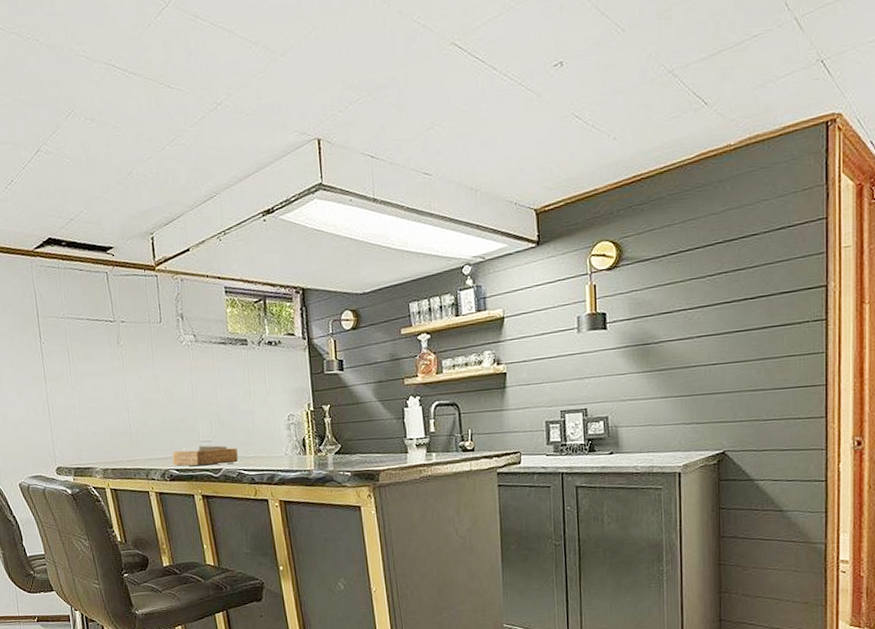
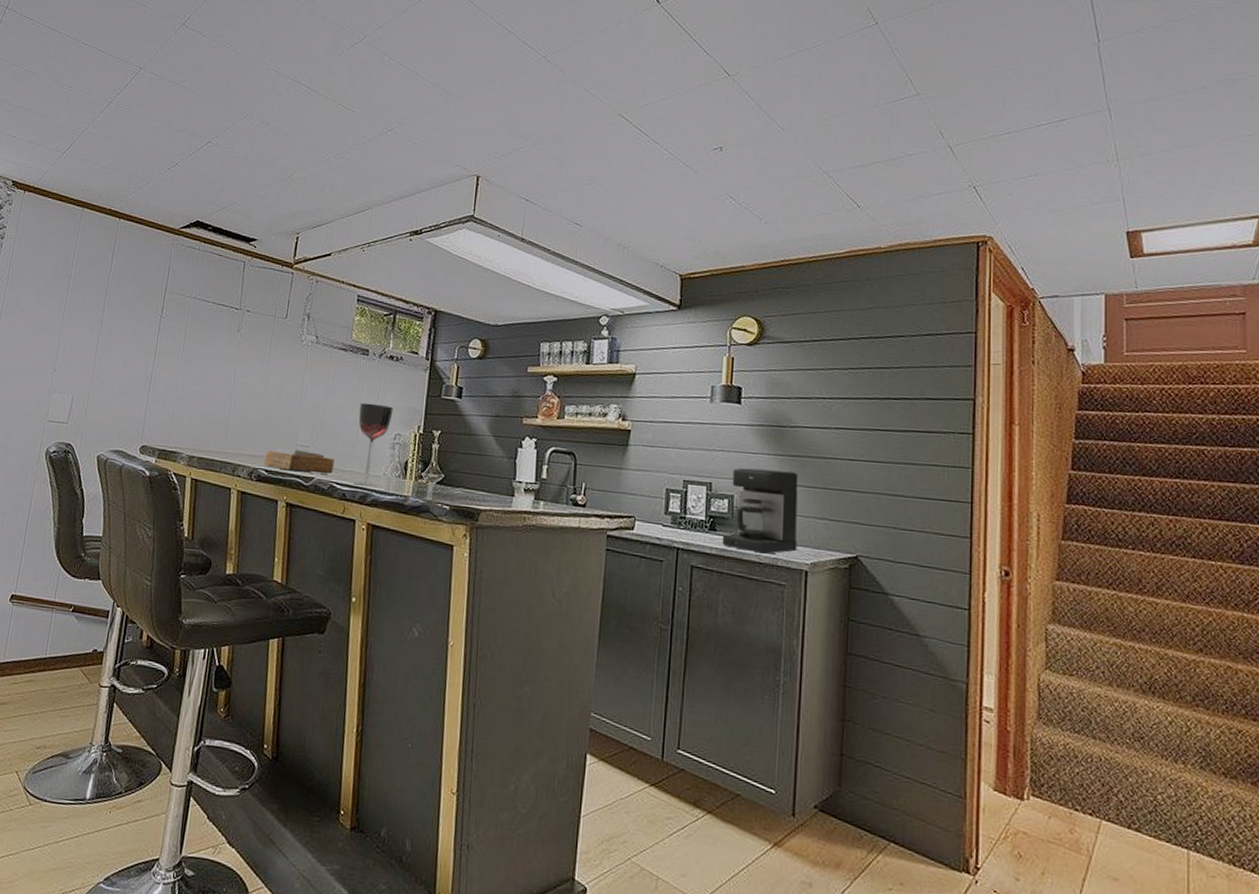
wineglass: none [250,390,284,468] -> present [351,402,394,487]
coffee maker: none [601,385,670,465] -> present [722,467,798,554]

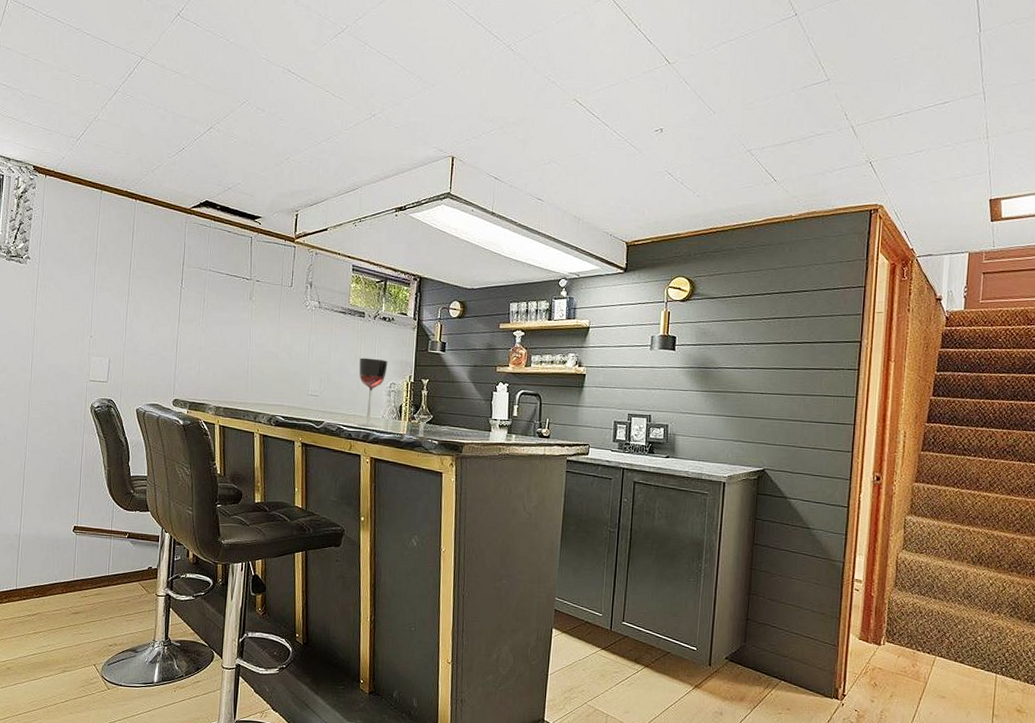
napkin holder: present [263,448,334,474] -> none [280,398,340,418]
coffee maker: present [722,467,798,554] -> none [658,402,720,470]

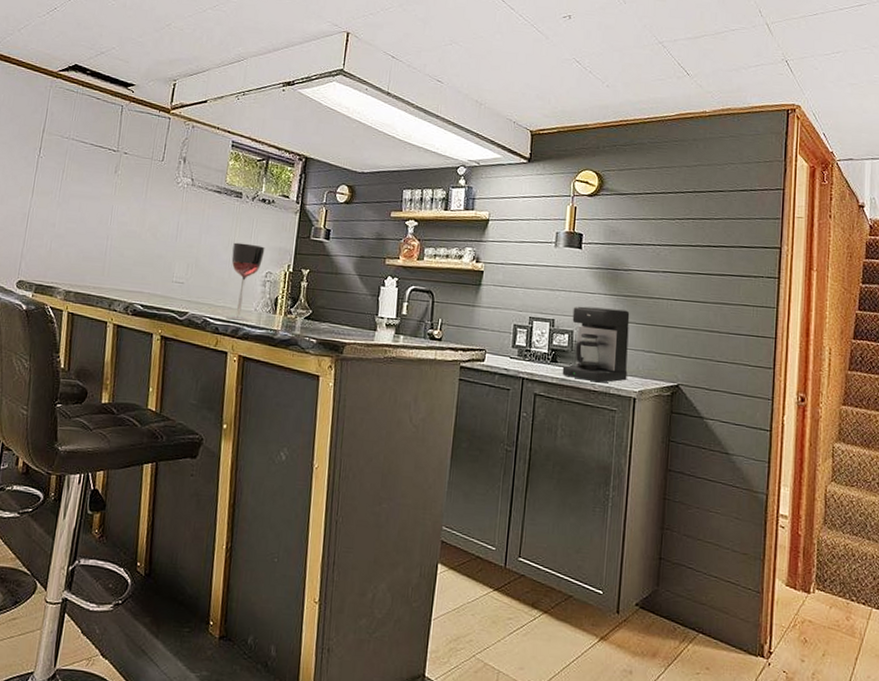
coffee maker: none [658,402,720,470] -> present [562,306,630,383]

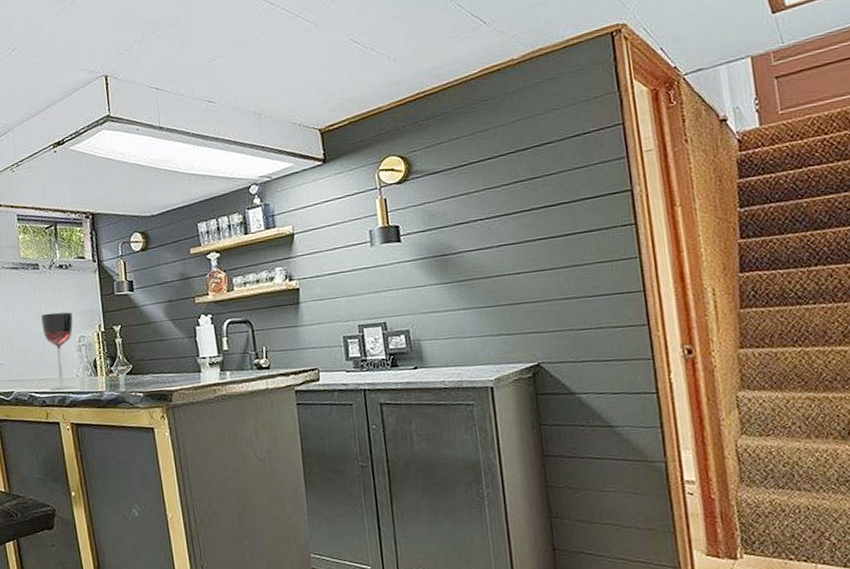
coffee maker: present [562,306,630,383] -> none [404,296,480,380]

